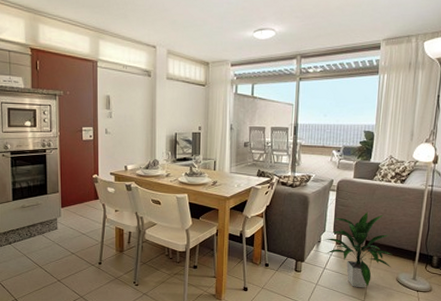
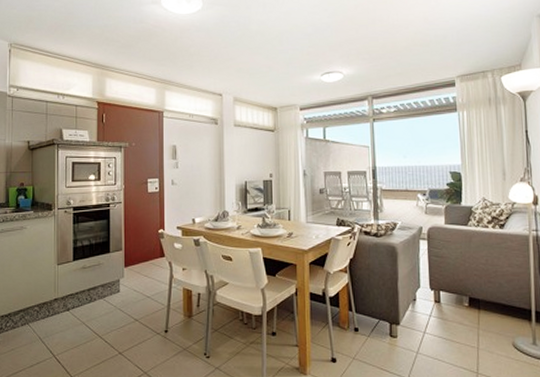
indoor plant: present [324,212,393,288] -> none [419,263,504,357]

